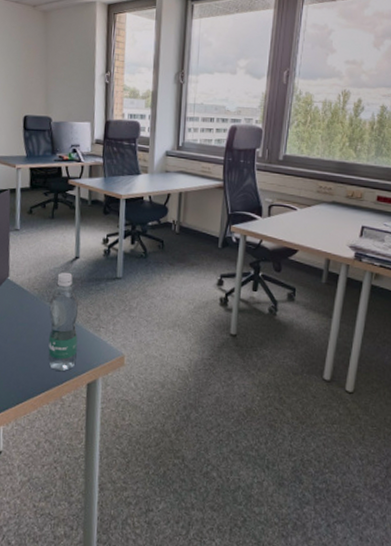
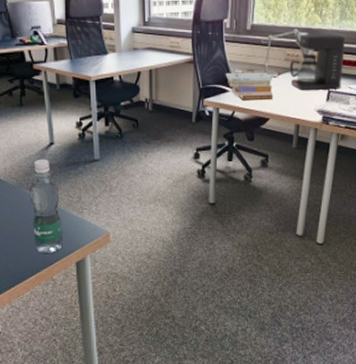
books: none [255,200,304,232] -> present [225,72,274,101]
desk lamp: none [284,162,348,209] -> present [254,29,314,78]
coffee maker: none [322,167,381,226] -> present [290,33,346,90]

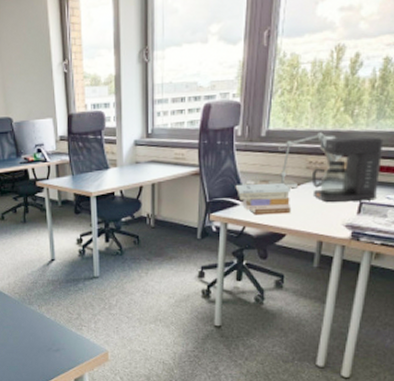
bottle: present [29,159,63,254] -> none [31,275,62,369]

